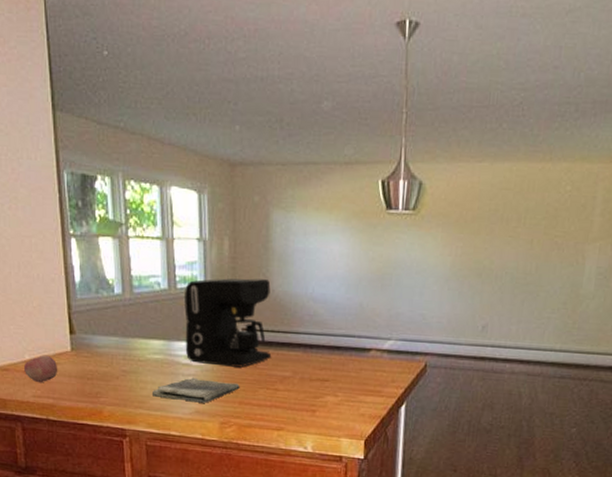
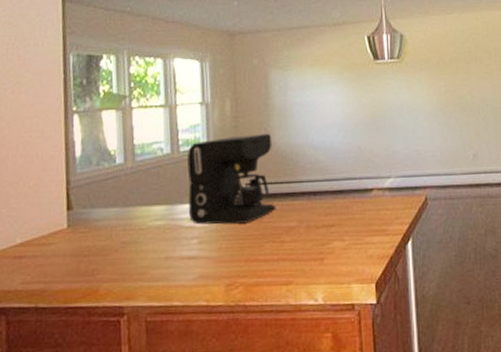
apple: present [23,355,58,383] -> none [13,236,52,268]
dish towel: present [153,377,240,403] -> none [154,240,245,267]

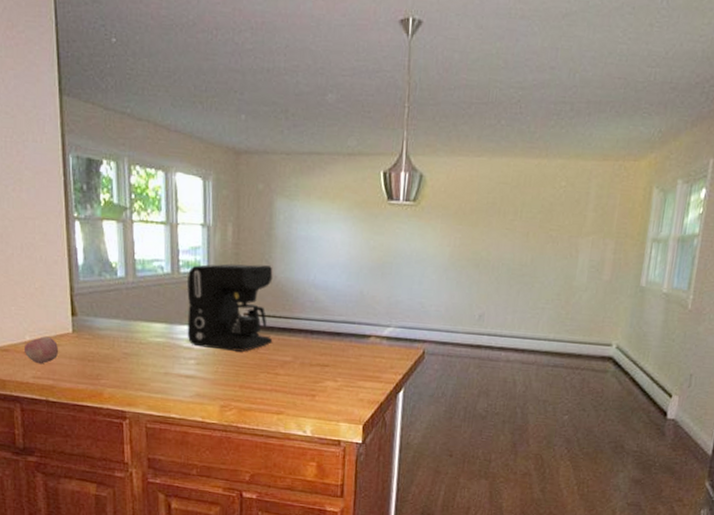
apple: none [13,236,52,268] -> present [23,336,59,364]

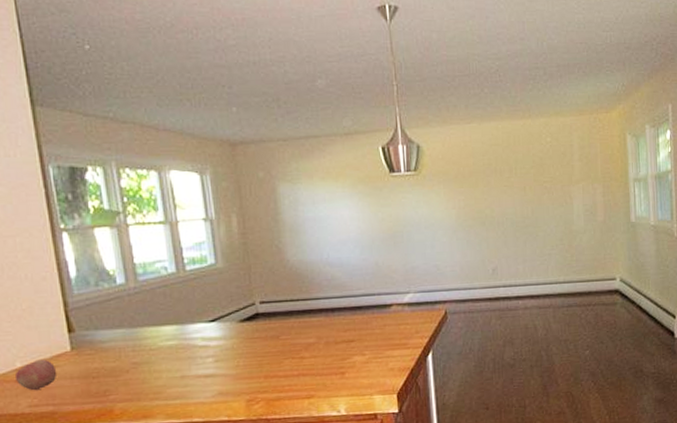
coffee maker: present [187,263,273,352] -> none [195,251,294,343]

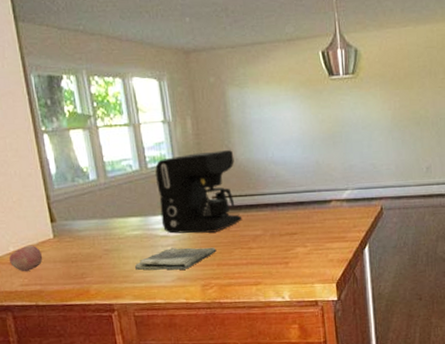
dish towel: none [169,357,264,385] -> present [135,247,216,270]
coffee maker: none [195,251,294,343] -> present [155,150,242,234]

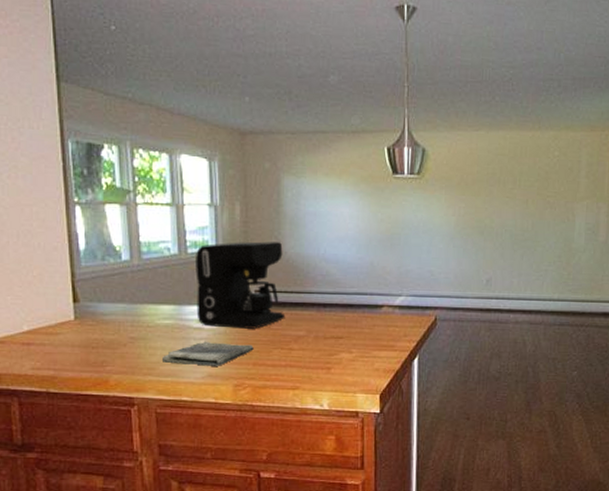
apple: present [8,245,43,272] -> none [21,325,60,355]

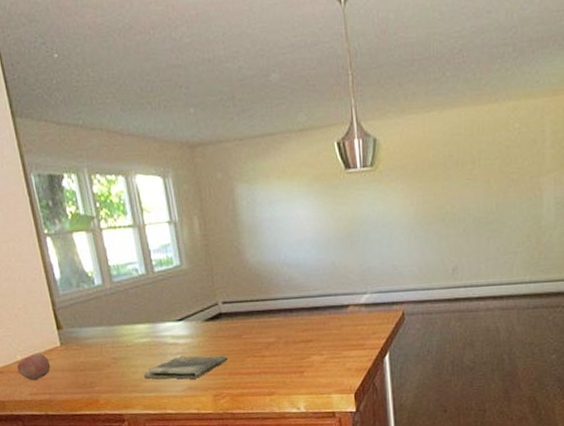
apple: none [21,325,60,355] -> present [16,353,51,381]
coffee maker: present [196,241,286,329] -> none [162,252,254,341]

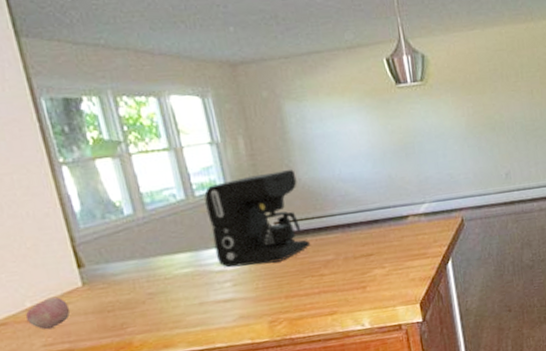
dish towel: present [144,355,228,380] -> none [187,278,283,313]
coffee maker: none [162,252,254,341] -> present [204,170,311,268]

